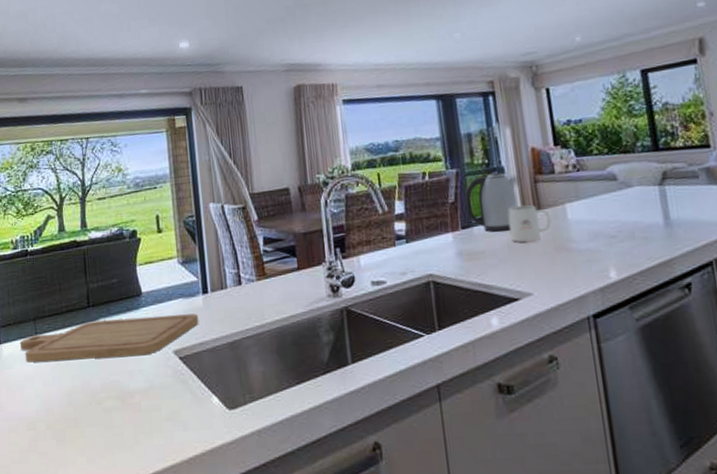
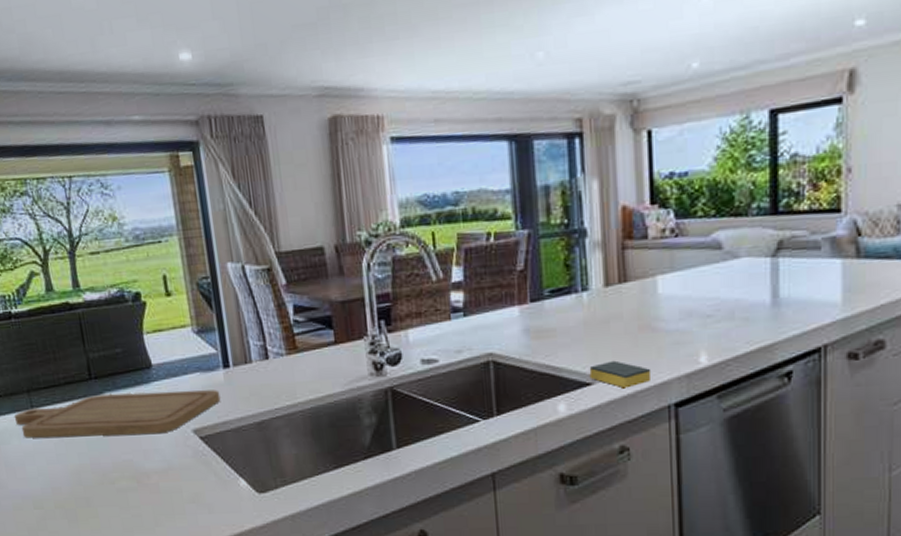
kettle: present [465,172,518,232] -> none [537,235,600,307]
mug: present [507,204,552,243] -> none [586,275,638,321]
sponge: none [515,277,570,303] -> present [589,360,652,389]

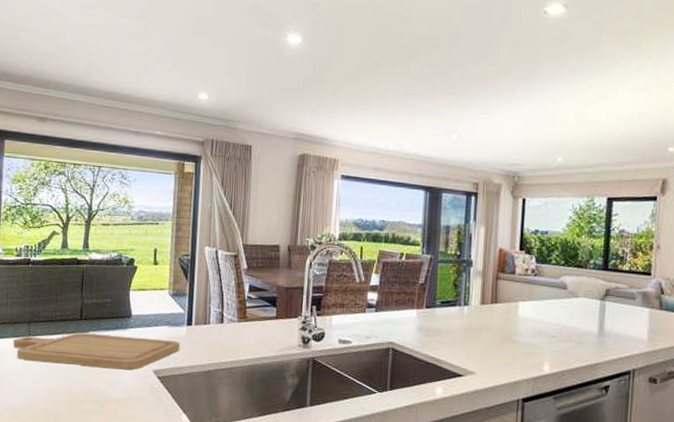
sponge: present [589,360,652,389] -> none [462,360,508,383]

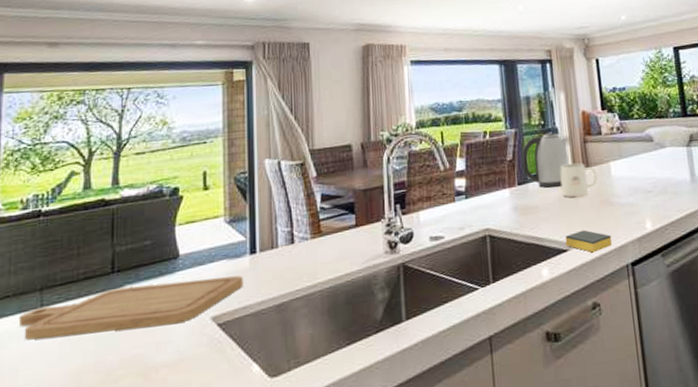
kettle: none [433,264,480,316] -> present [522,133,569,188]
sponge: none [462,360,508,383] -> present [565,229,612,253]
mug: none [466,296,504,330] -> present [559,162,598,198]

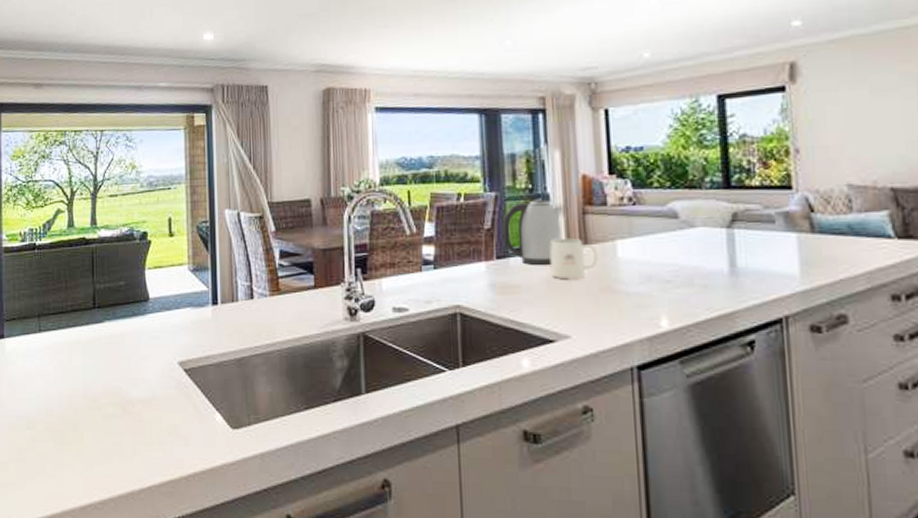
chopping board: present [19,275,244,340] -> none [24,323,207,364]
sponge: present [565,229,612,253] -> none [552,319,613,348]

